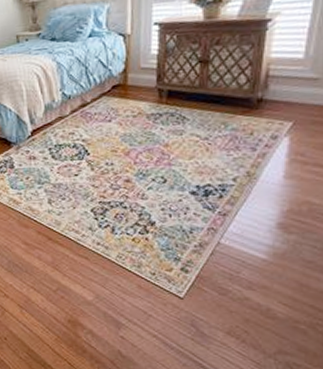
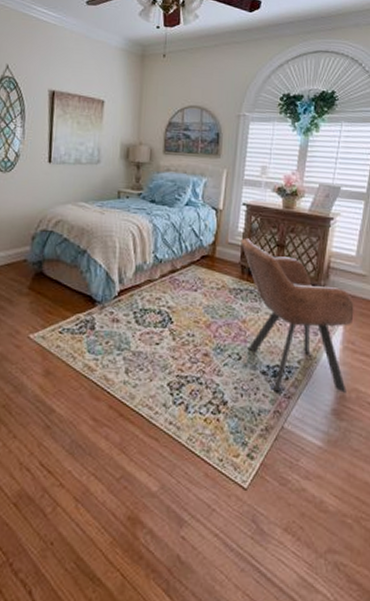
armchair: none [156,60,303,210] -> present [241,238,354,394]

